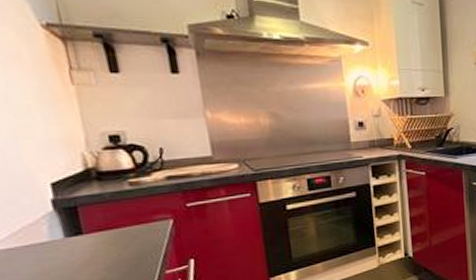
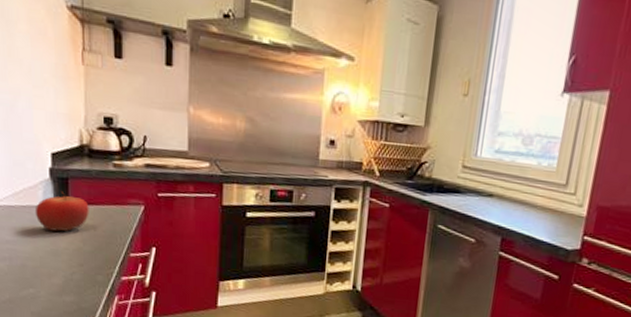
fruit: none [41,222,110,266] -> present [35,191,89,232]

